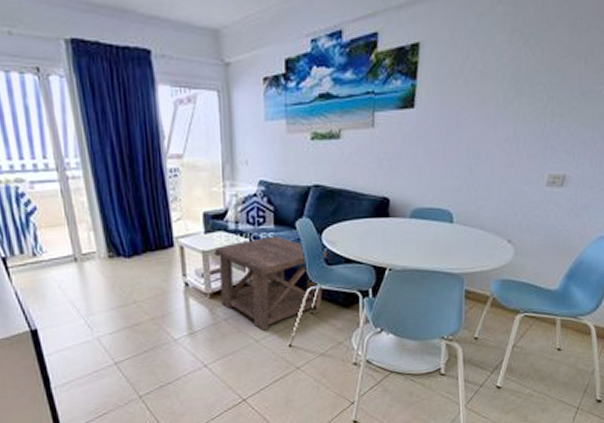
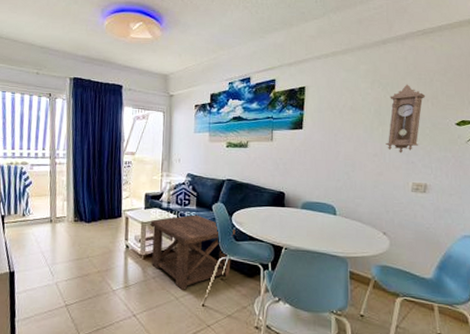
pendulum clock: none [521,34,579,136] -> present [386,84,426,153]

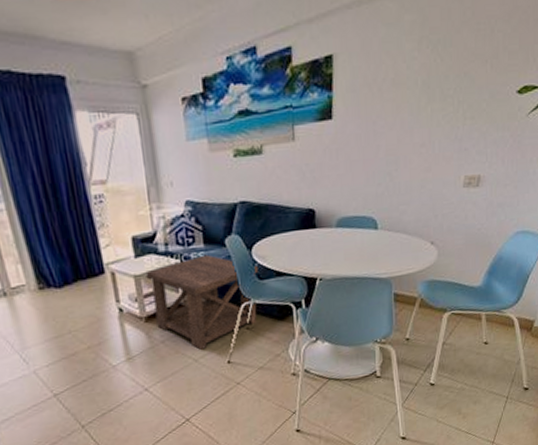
pendulum clock: present [386,84,426,153] -> none [435,39,484,139]

